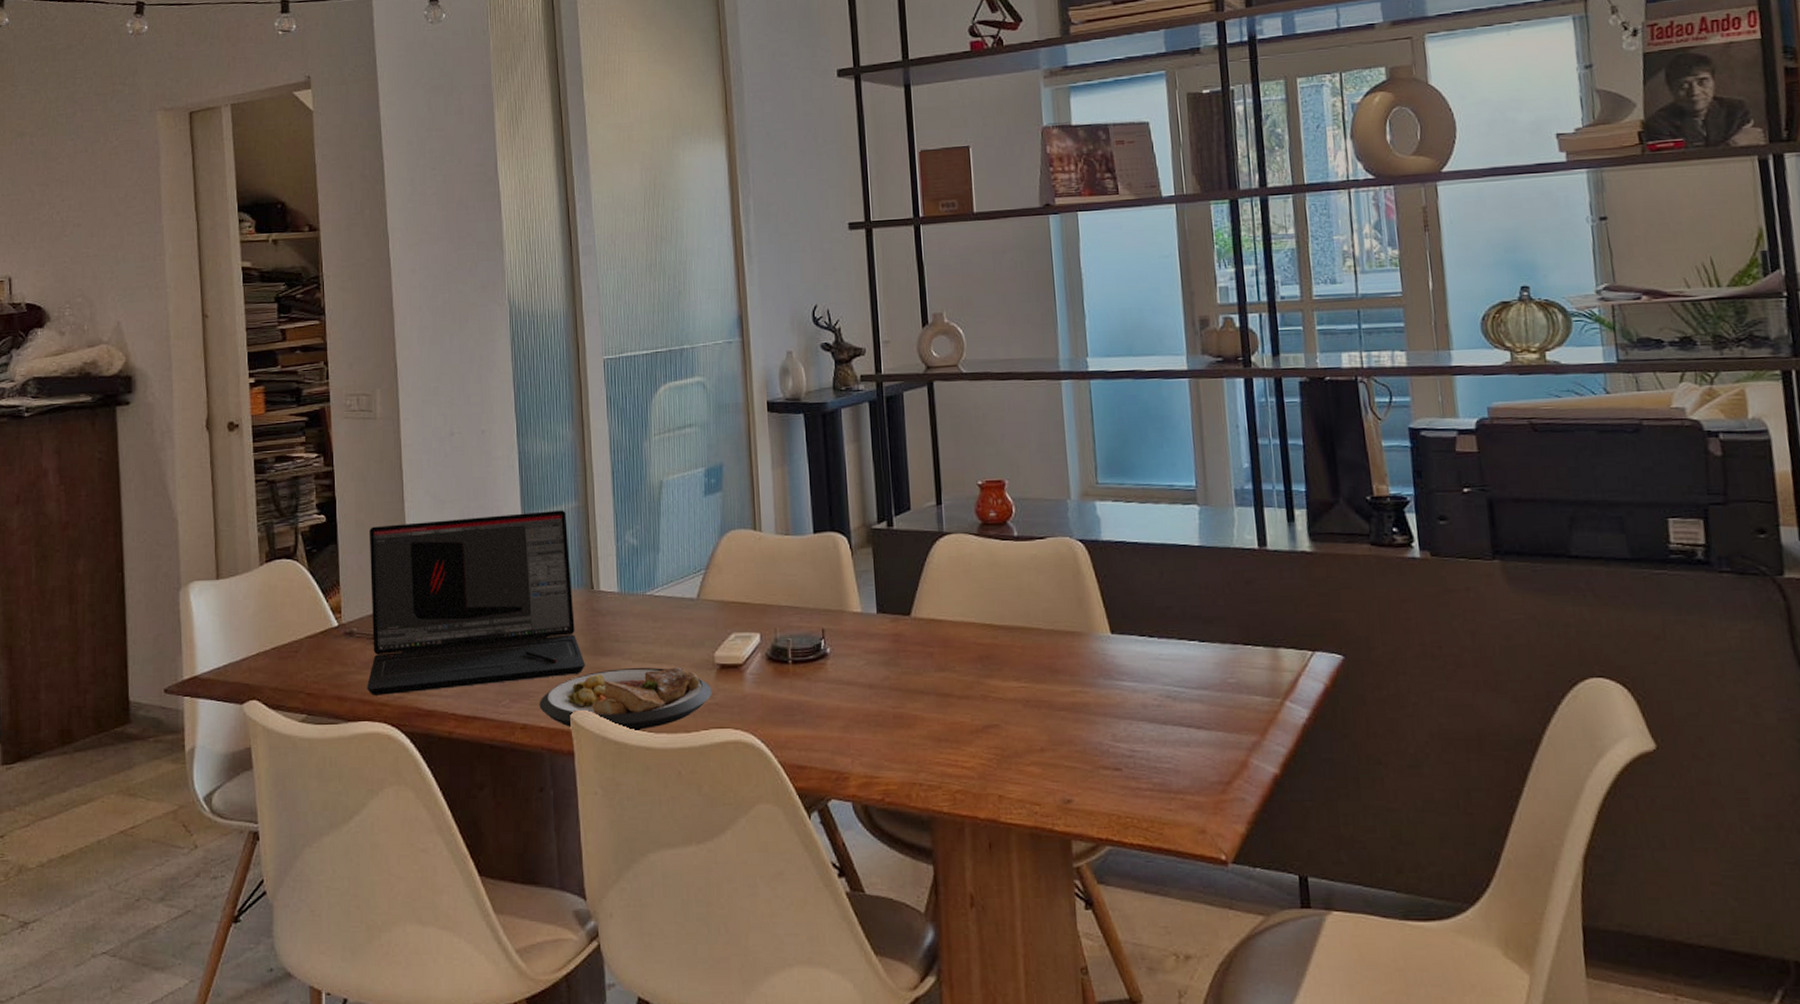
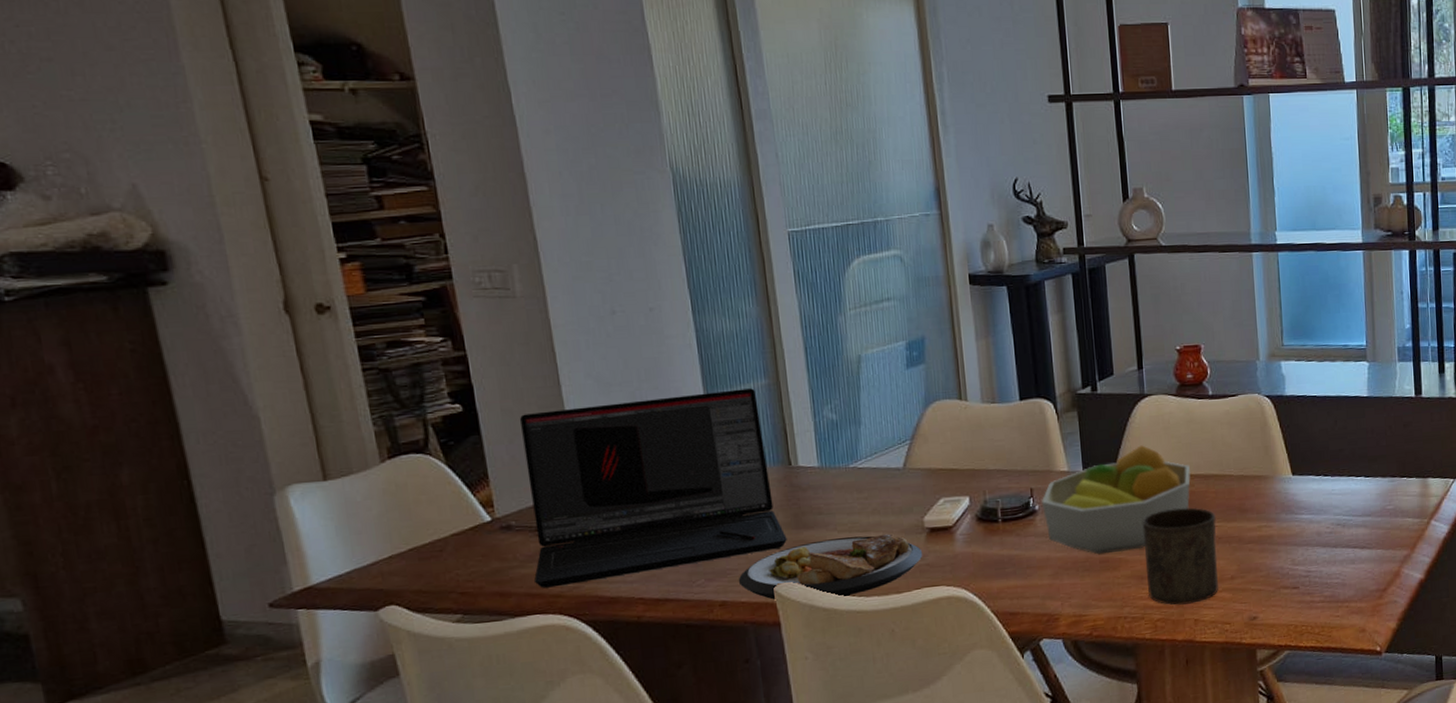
fruit bowl: none [832,588,994,709] -> present [1041,445,1191,555]
cup: none [940,663,1027,776] -> present [1142,507,1219,605]

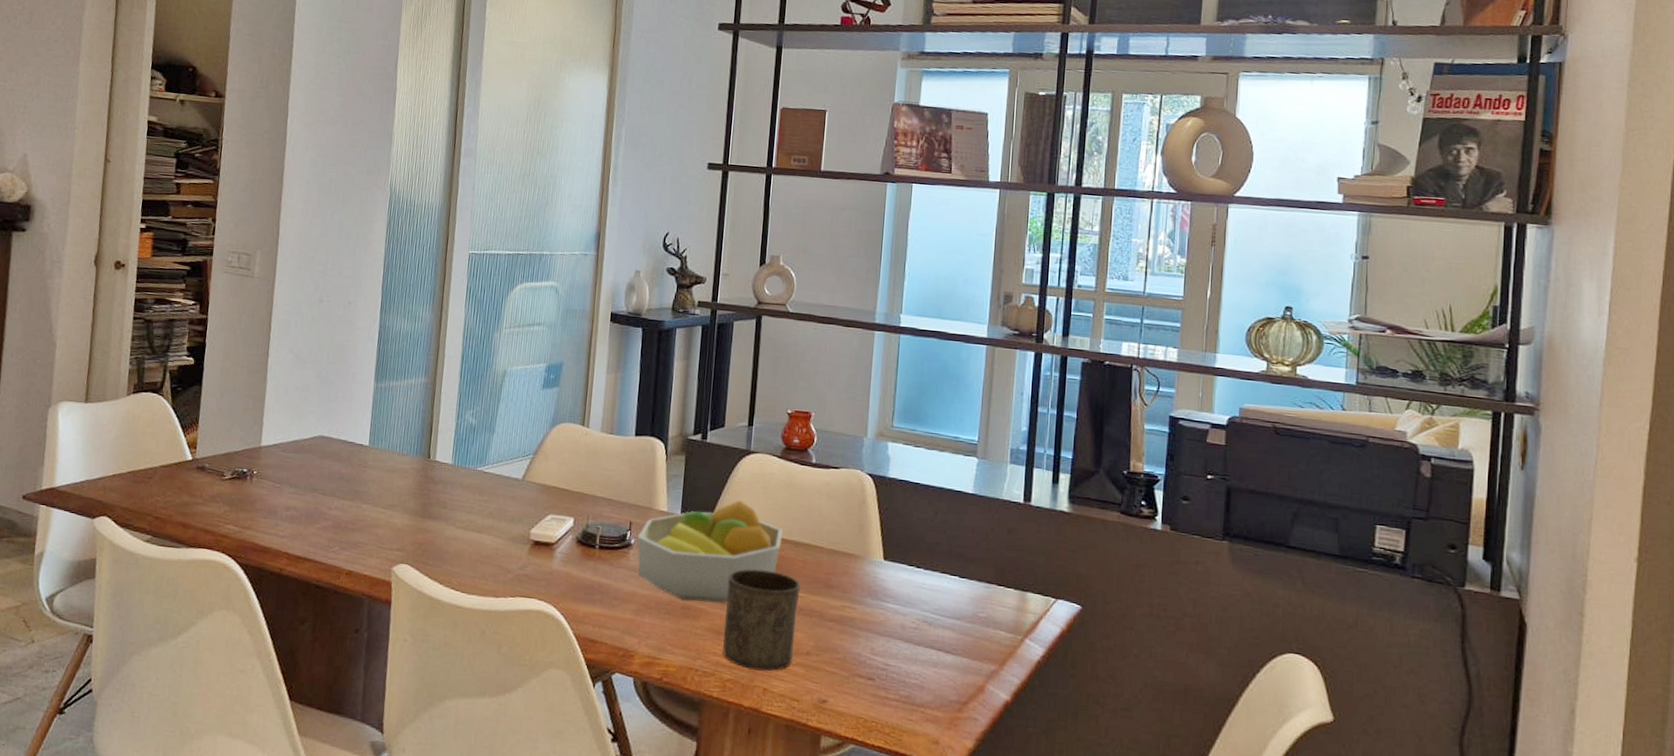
laptop: present [519,388,787,588] -> none [211,374,415,533]
plate: present [738,534,923,601] -> none [365,532,524,590]

